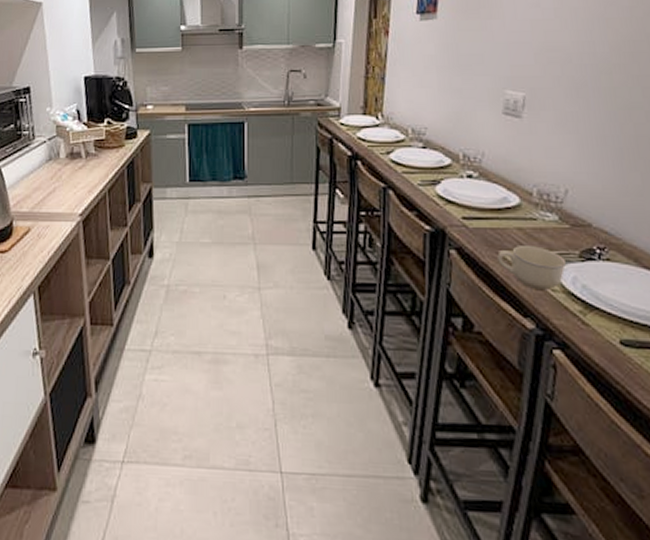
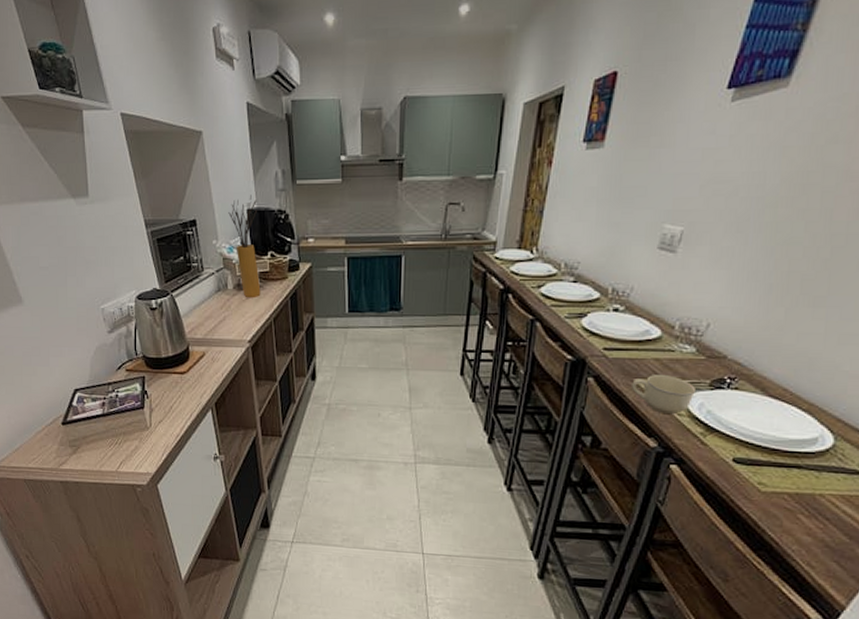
vase: none [64,62,96,168] -> present [228,194,261,298]

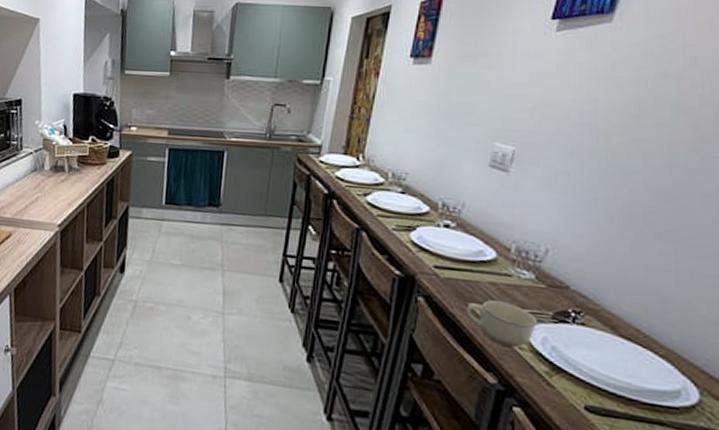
vase: present [228,194,261,298] -> none [54,80,84,181]

